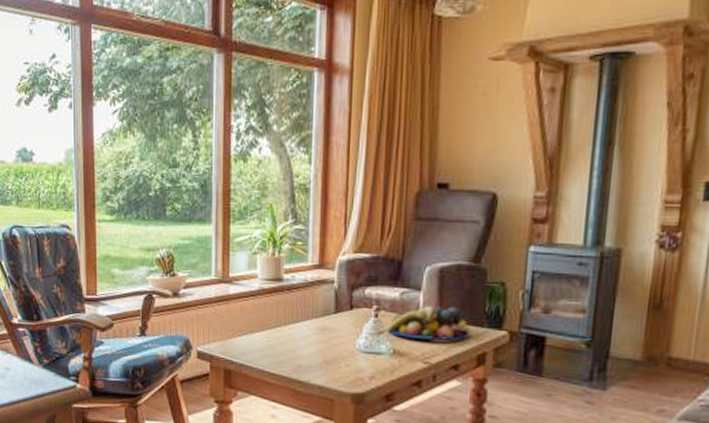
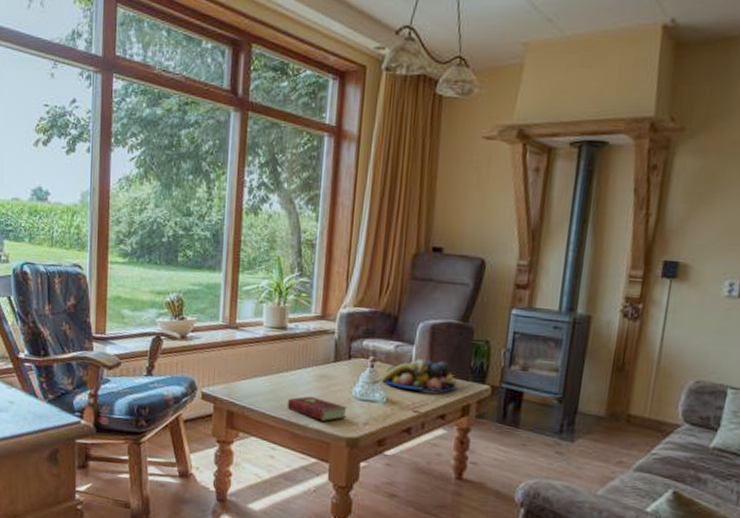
hardcover book: none [286,350,351,377] -> present [287,396,347,421]

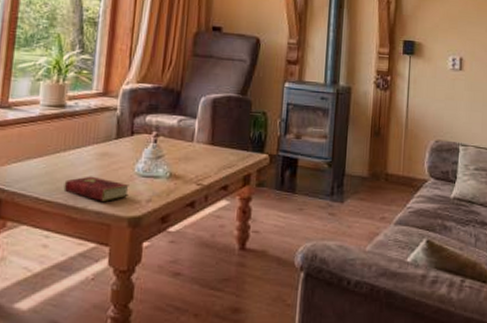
fruit bowl: present [383,358,457,392] -> none [166,131,238,164]

